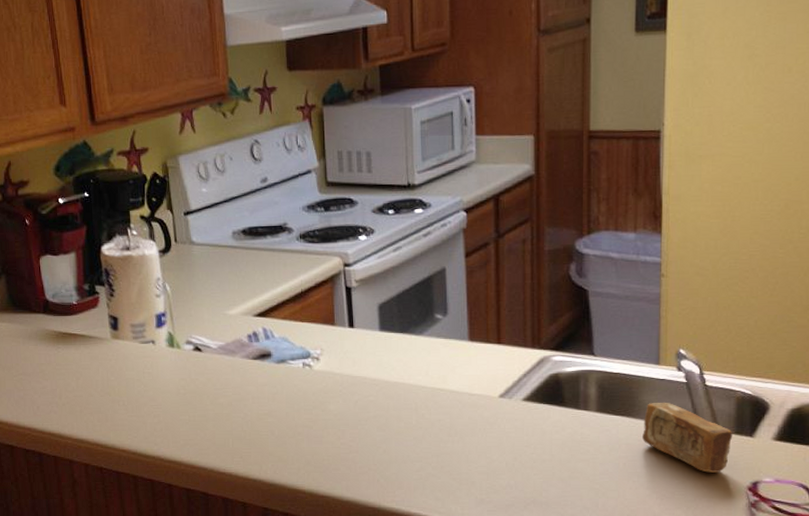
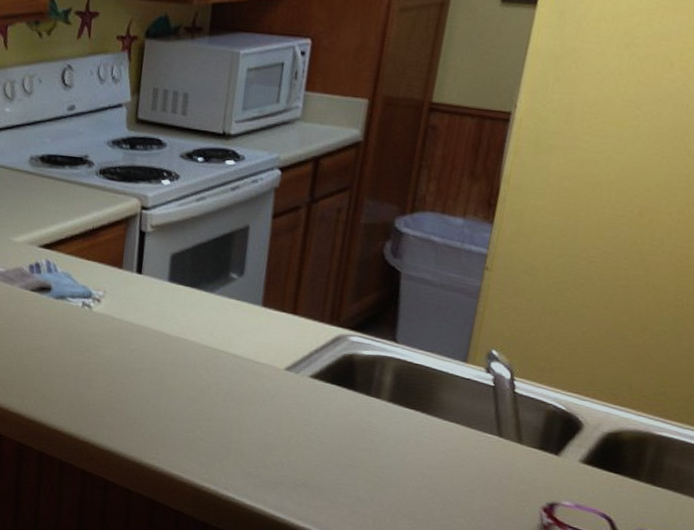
soap bar: present [642,402,733,473] -> none [434,401,537,487]

